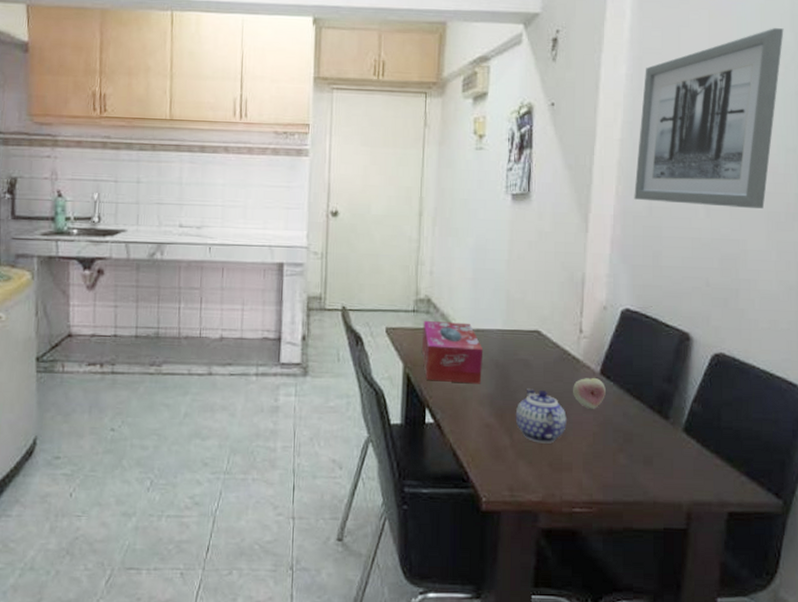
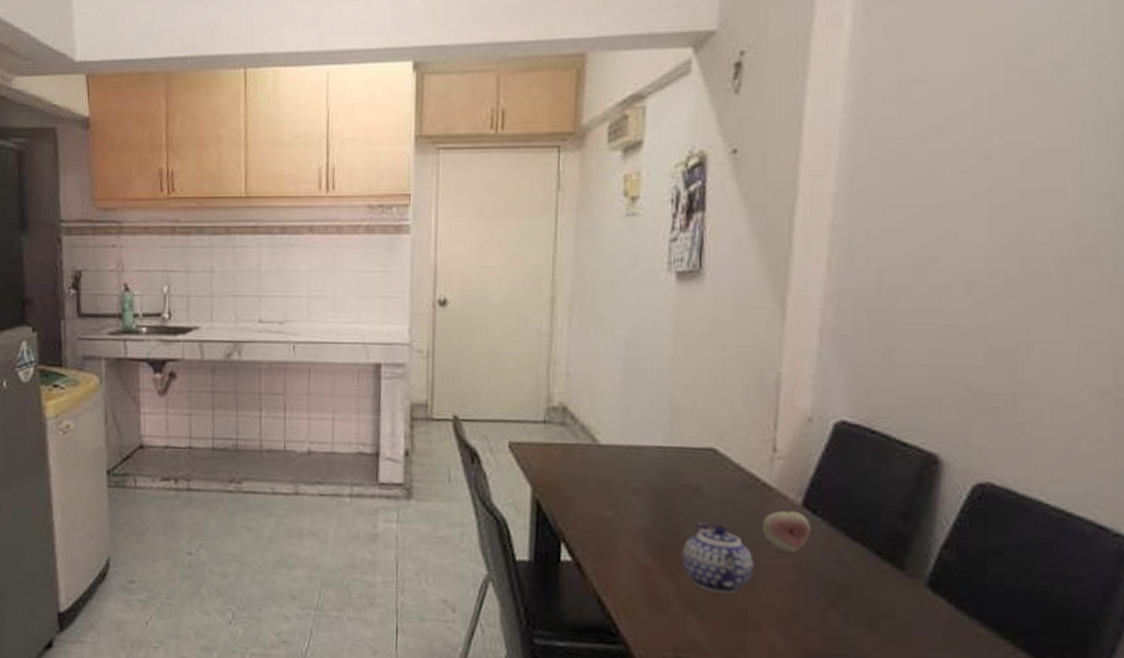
tissue box: present [422,320,484,384] -> none [556,433,638,515]
wall art: present [634,28,784,209] -> none [854,20,1099,281]

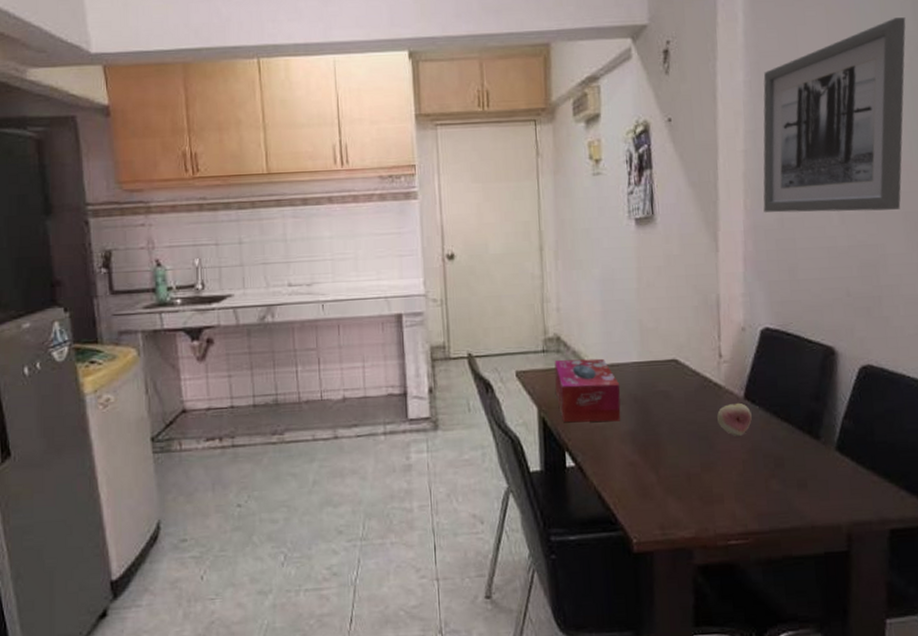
tissue box: none [556,433,638,515] -> present [554,358,621,423]
teapot: present [681,522,754,594] -> none [659,421,714,477]
wall art: none [854,20,1099,281] -> present [763,17,906,213]

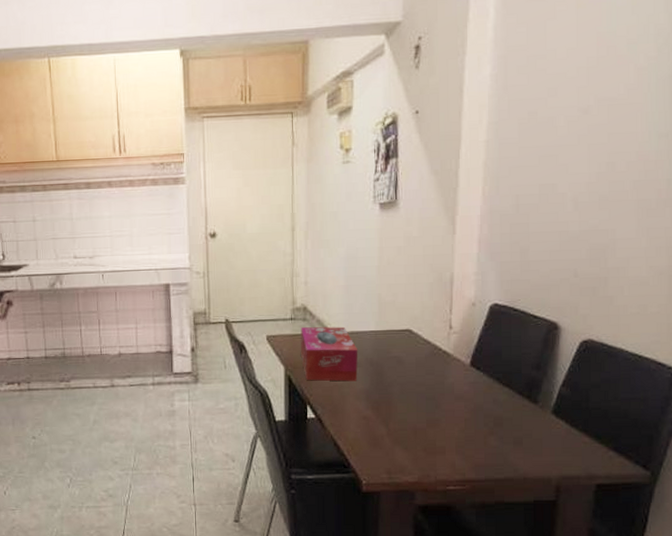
fruit: present [717,402,752,436] -> none [444,369,476,398]
wall art: present [763,17,906,213] -> none [500,10,657,199]

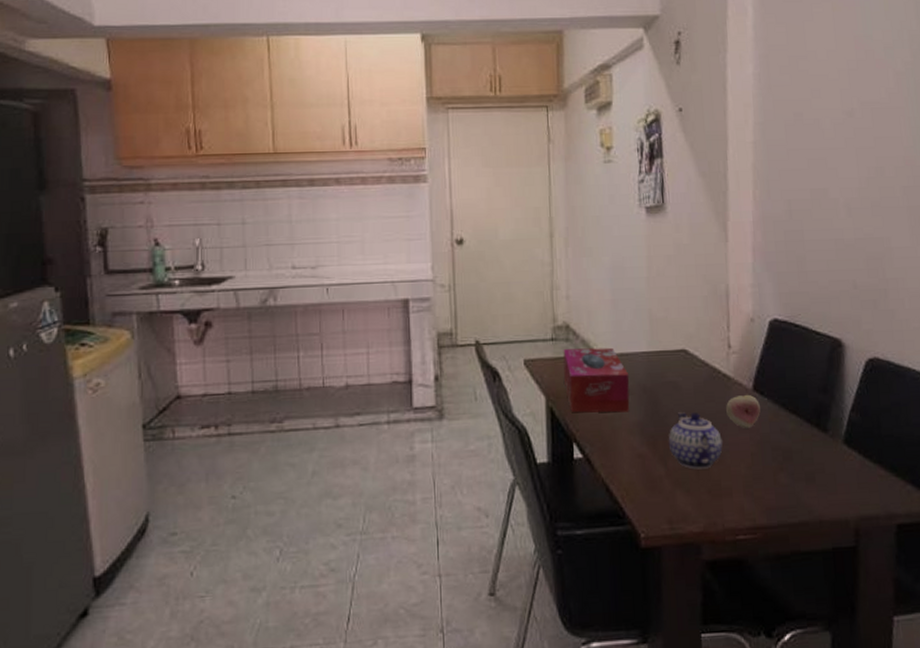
teapot: none [390,383,439,431] -> present [668,412,723,470]
fruit: none [444,369,476,398] -> present [726,394,761,428]

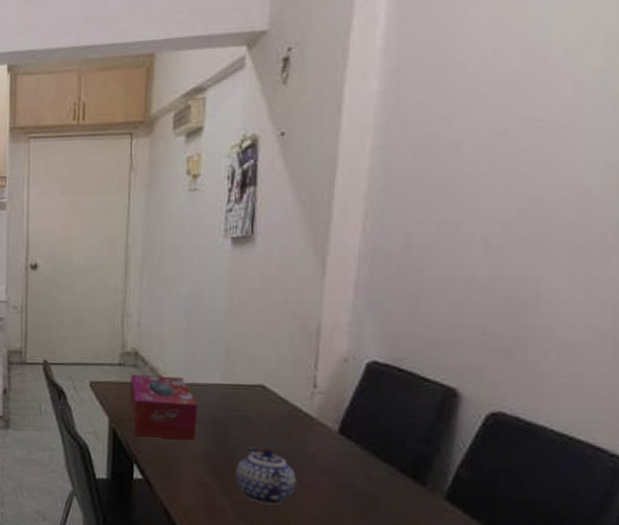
fruit: present [726,394,761,428] -> none [304,436,345,471]

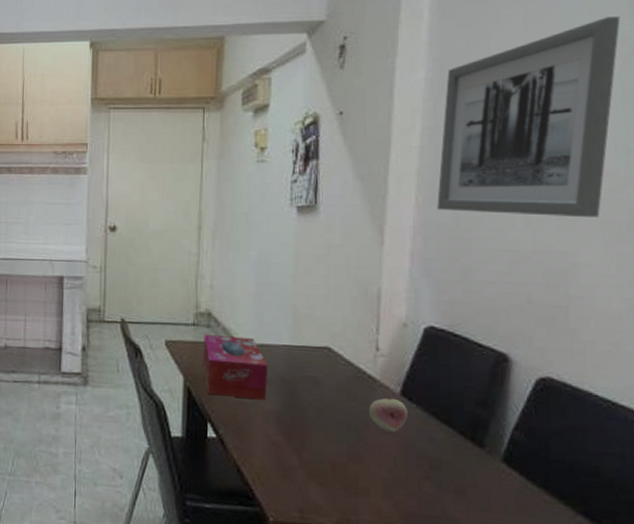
teapot: present [235,447,296,506] -> none [304,407,363,466]
fruit: none [304,436,345,471] -> present [369,398,407,432]
wall art: none [386,11,607,240] -> present [437,16,621,217]

